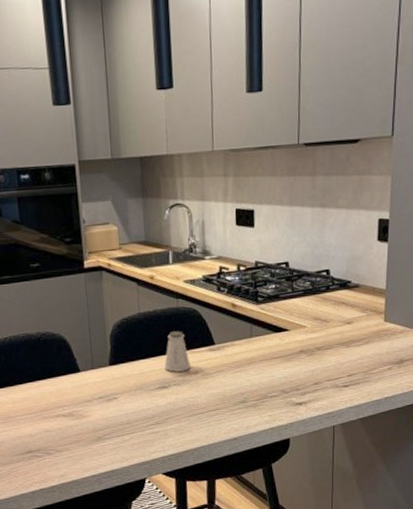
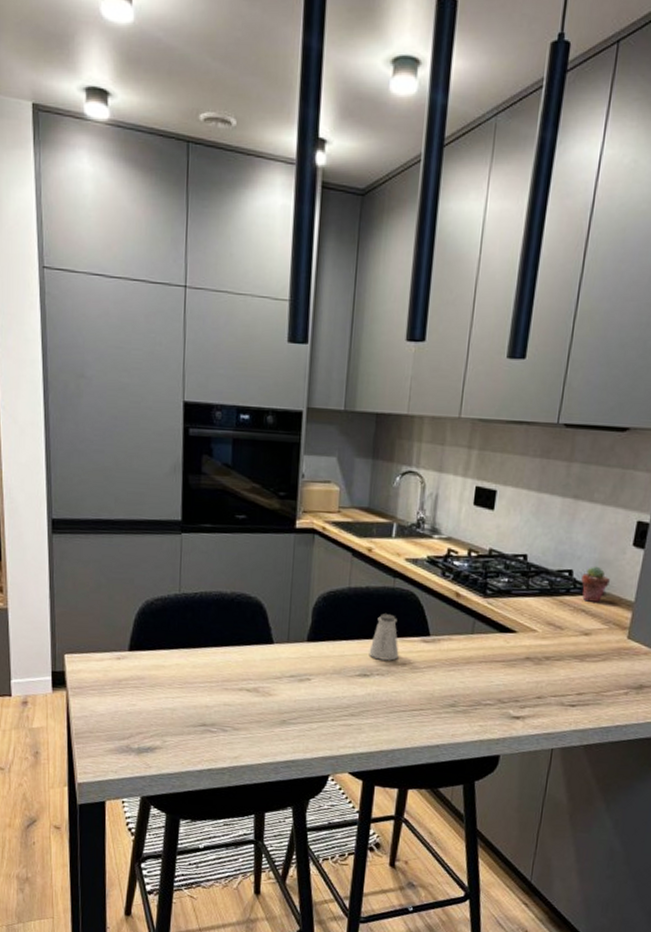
potted succulent: none [338,263,362,295] -> present [581,566,610,602]

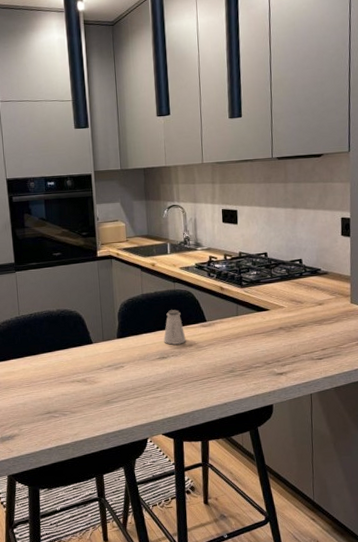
potted succulent: present [581,566,610,602] -> none [309,253,330,280]

